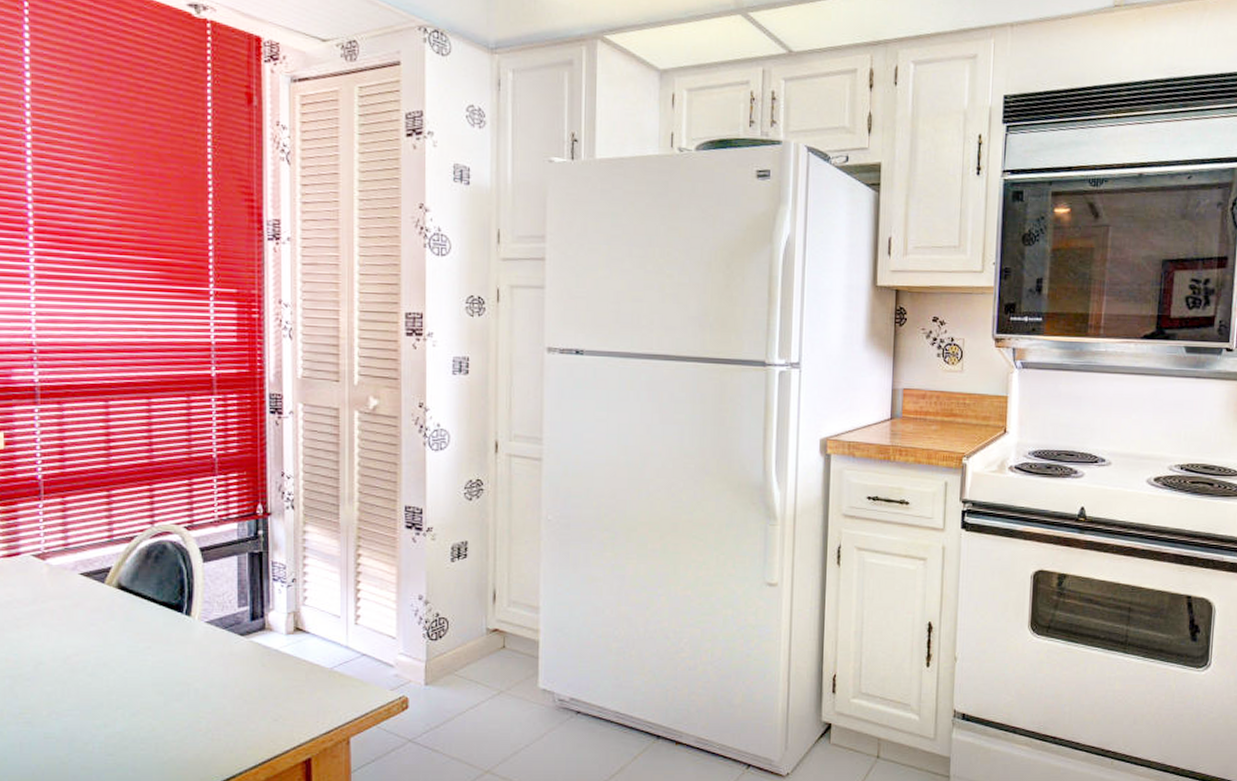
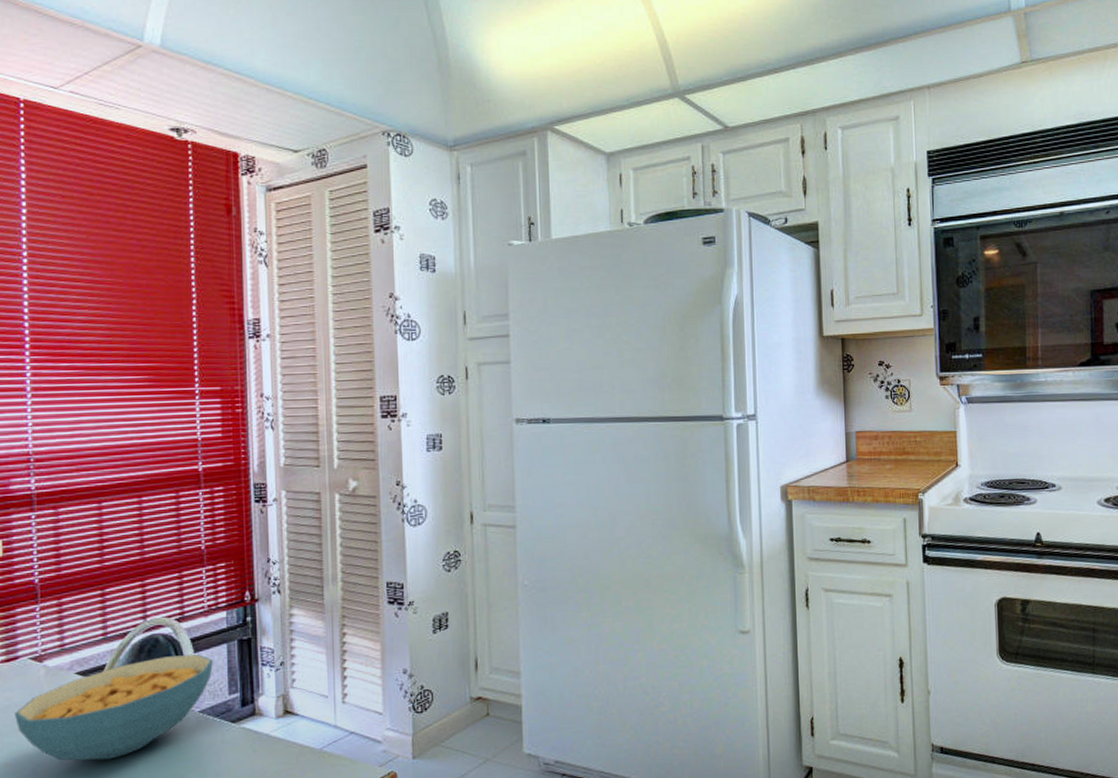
cereal bowl: none [16,564,222,663] -> present [15,654,213,761]

